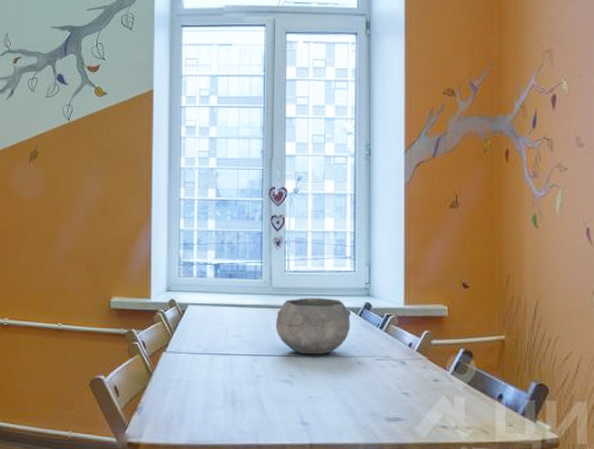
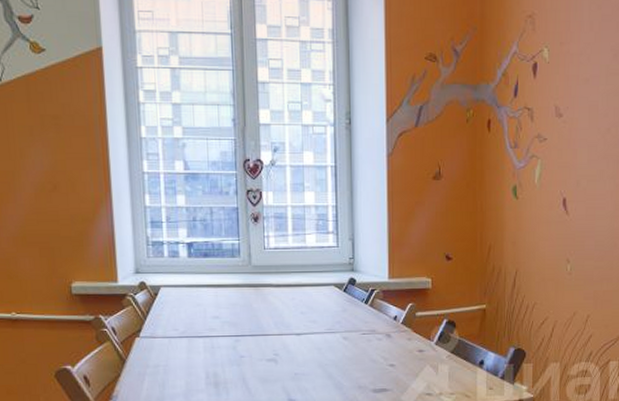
bowl: present [275,298,352,355] -> none [257,275,336,333]

